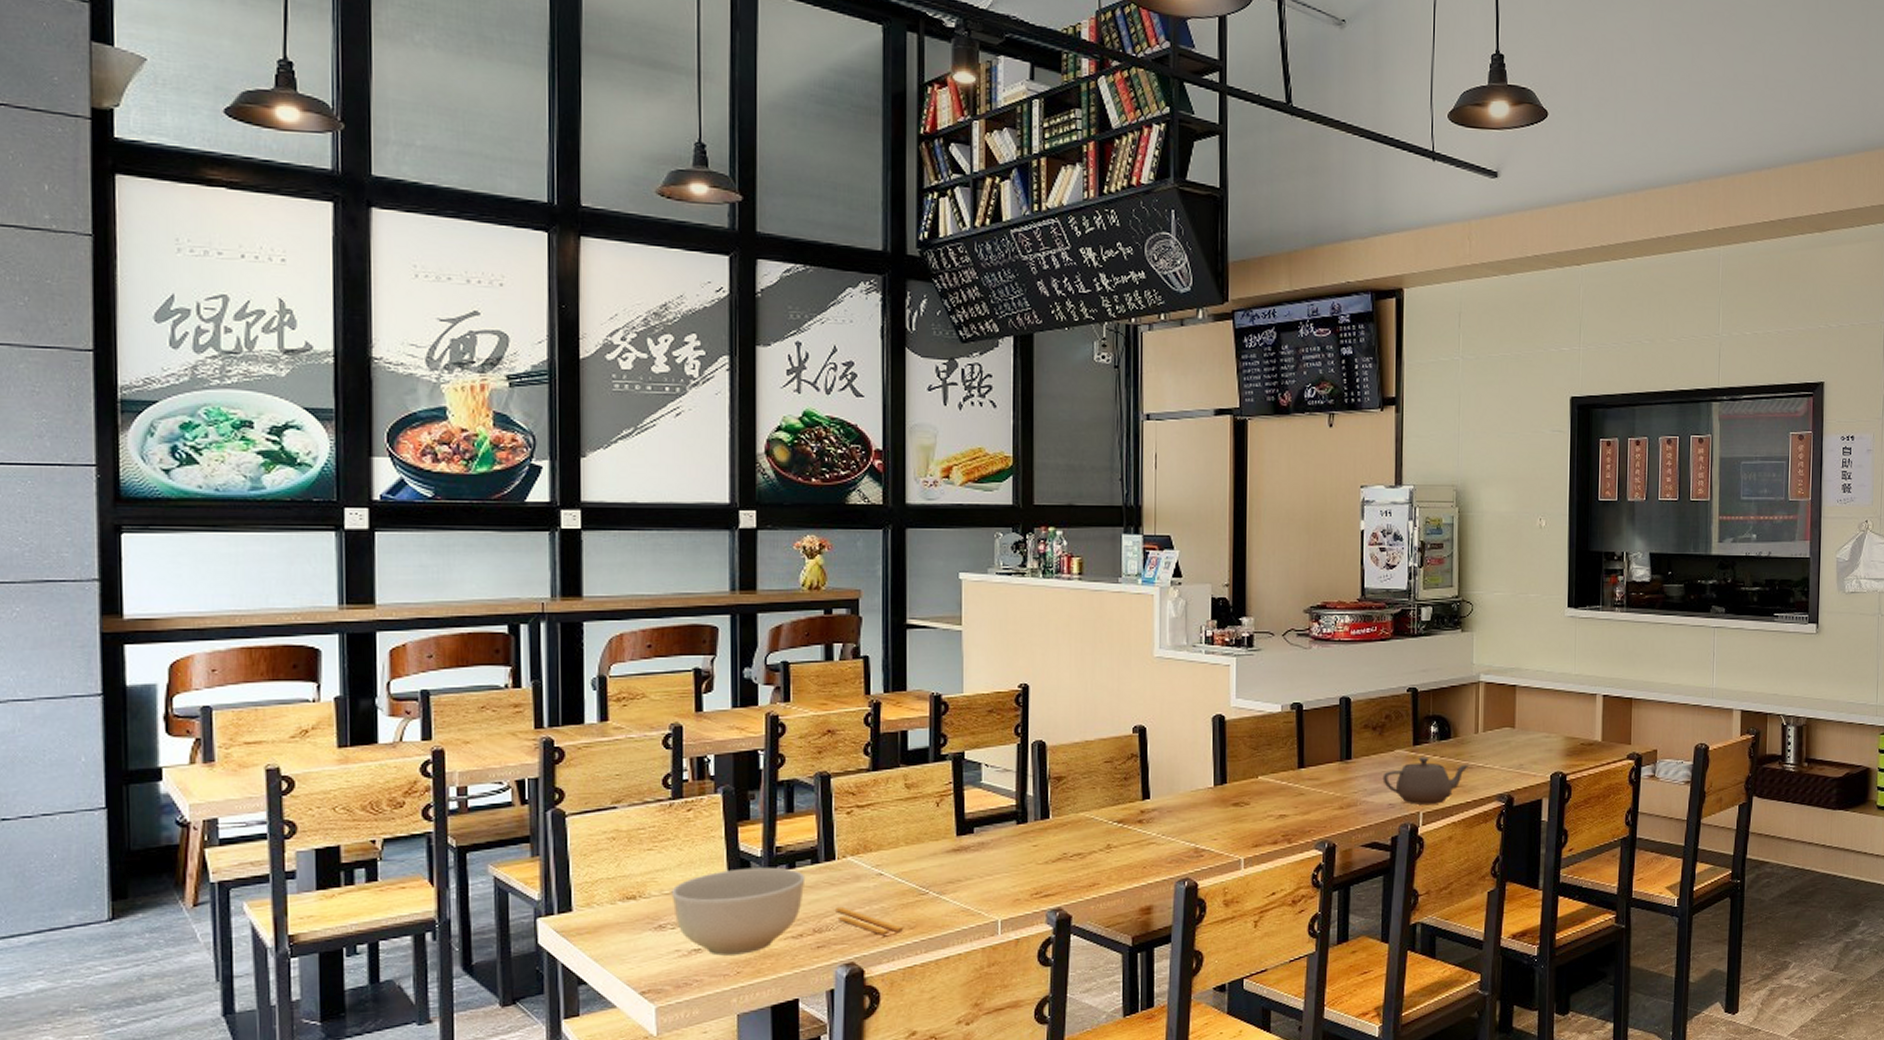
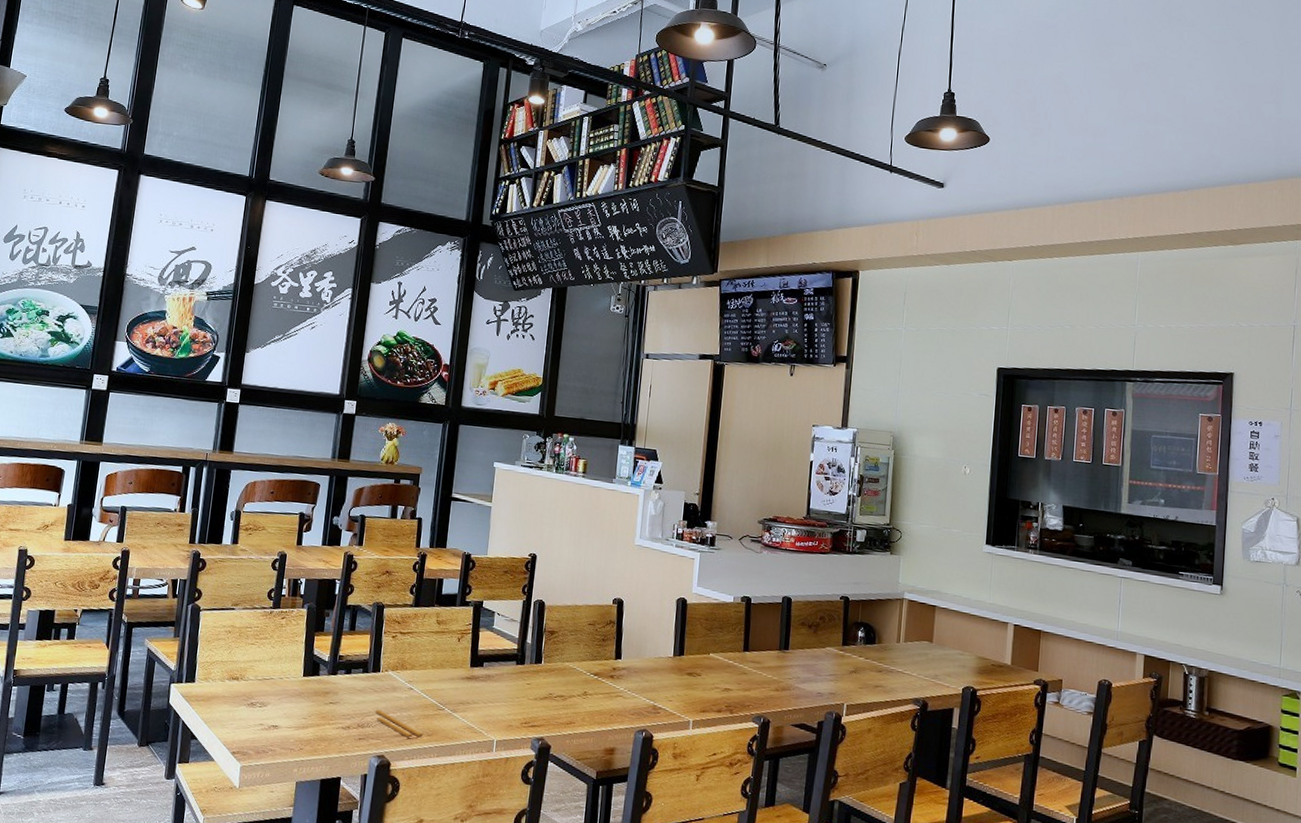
bowl: present [671,867,806,956] -> none [262,668,357,736]
teapot: present [1382,757,1470,805] -> none [814,656,891,699]

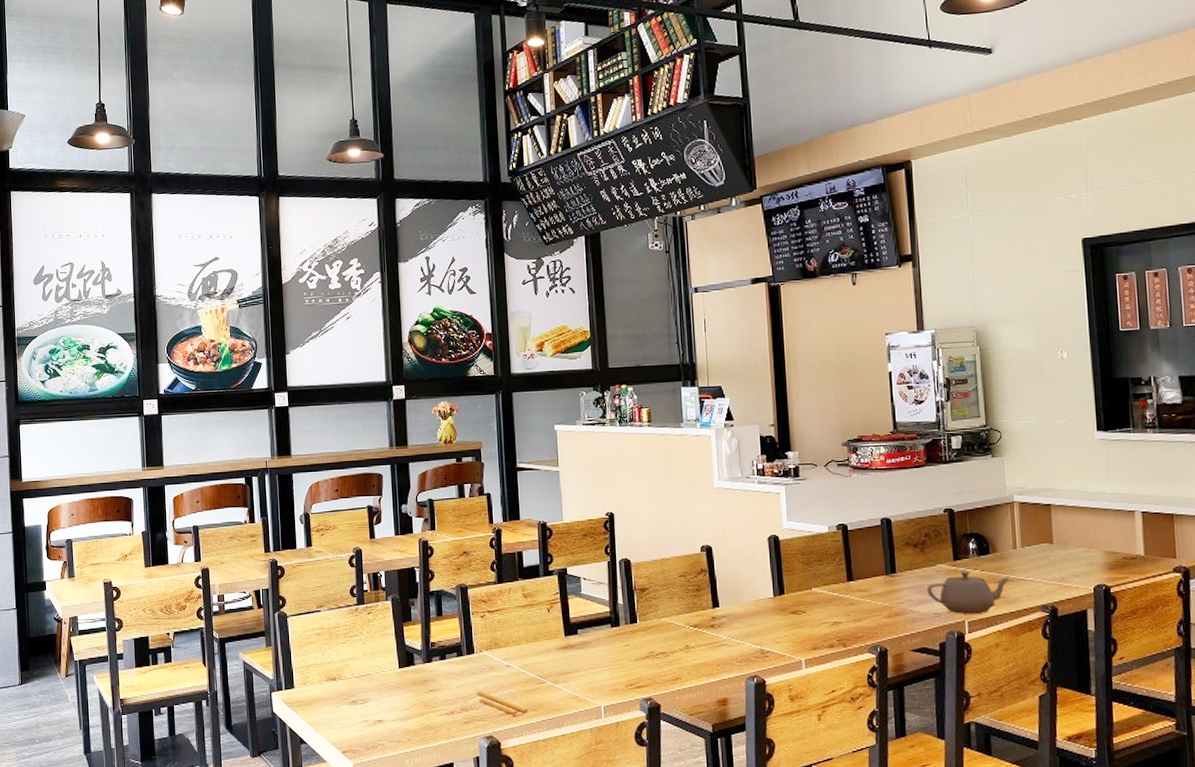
teapot: none [814,656,891,699] -> present [926,571,1011,614]

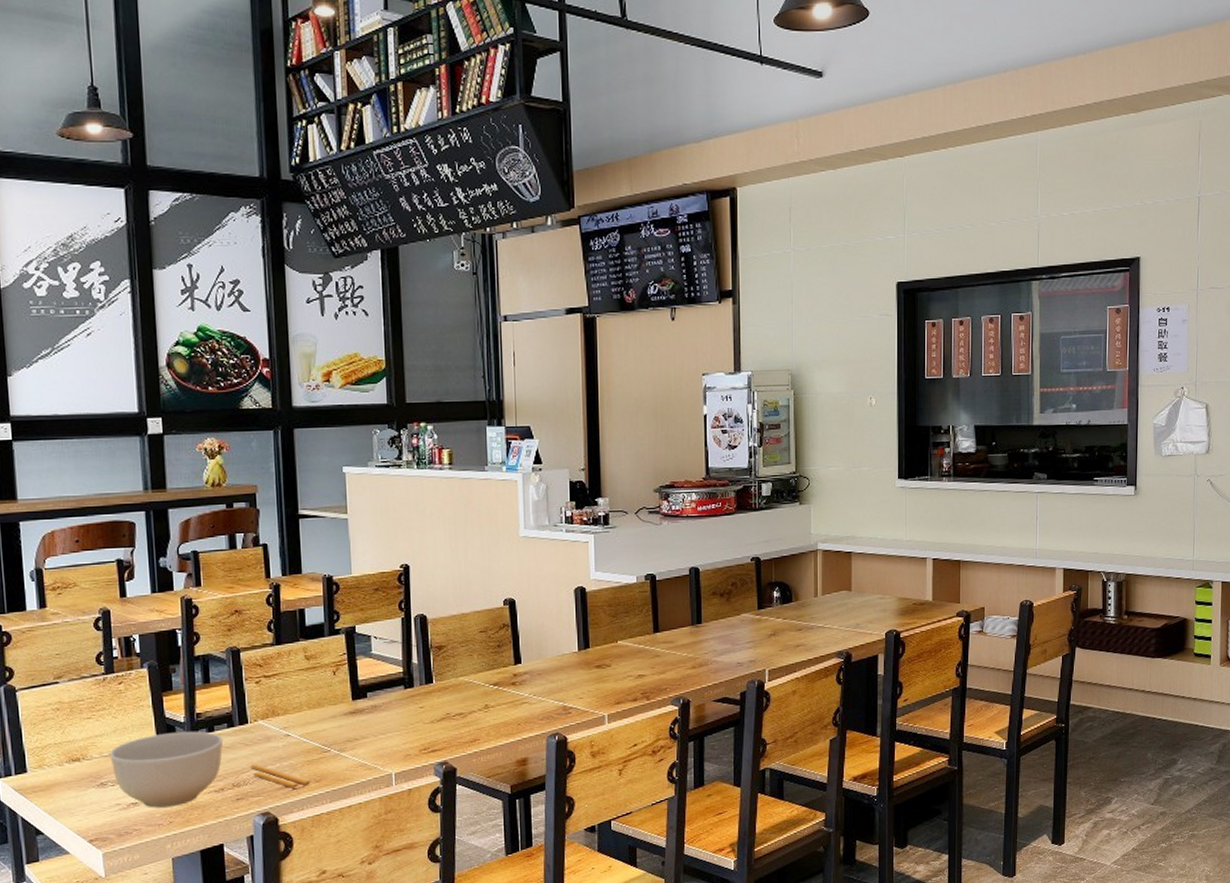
bowl: none [360,658,454,726] -> present [109,731,224,808]
teapot: present [926,571,1011,614] -> none [731,619,810,663]

